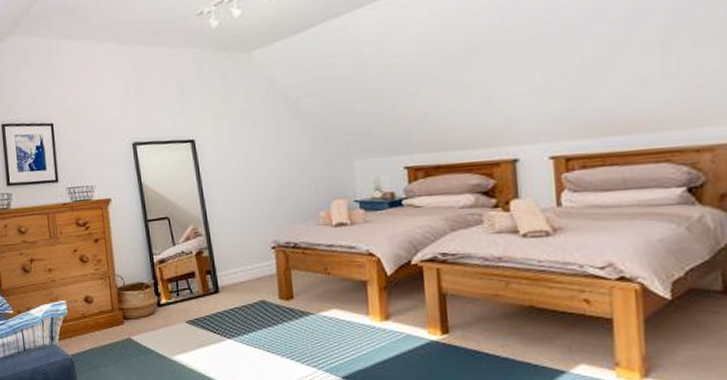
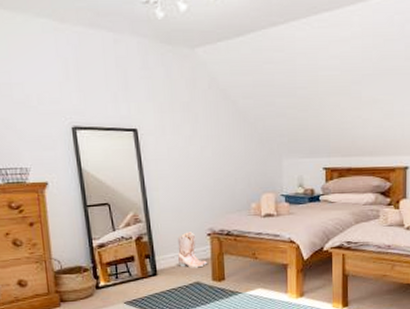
boots: none [239,245,274,285] -> present [177,232,208,268]

